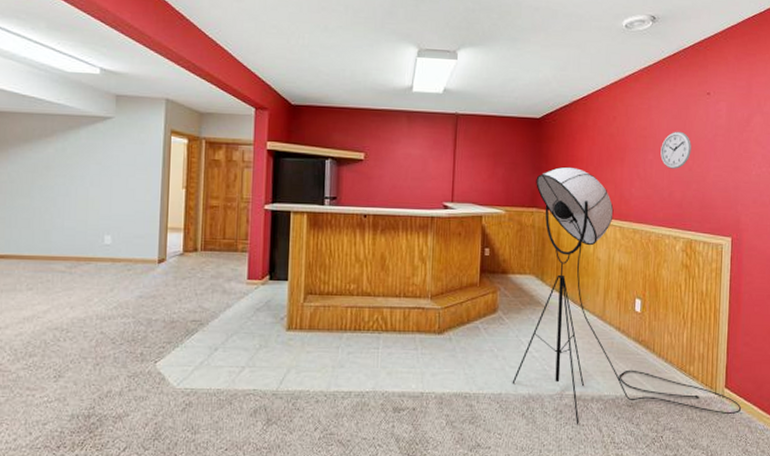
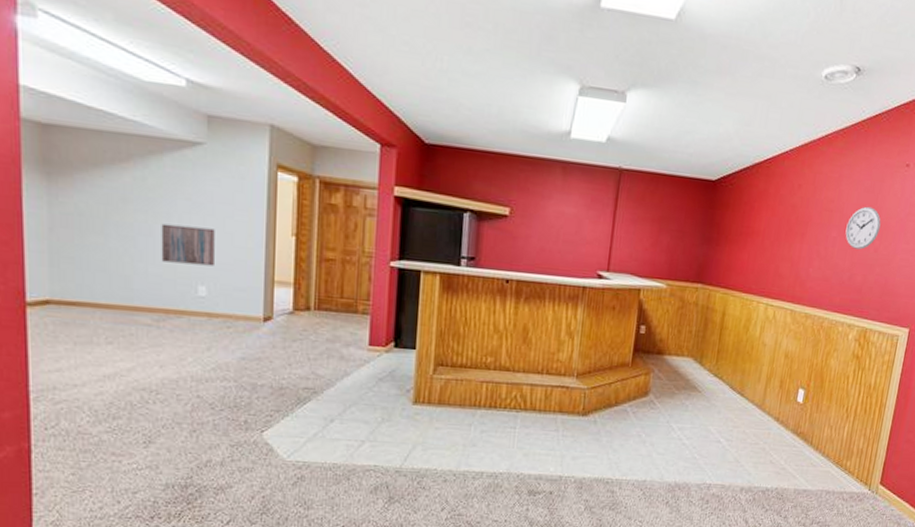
wall art: none [75,185,119,218] -> present [161,223,215,266]
floor lamp: present [512,166,742,425] -> none [658,238,894,515]

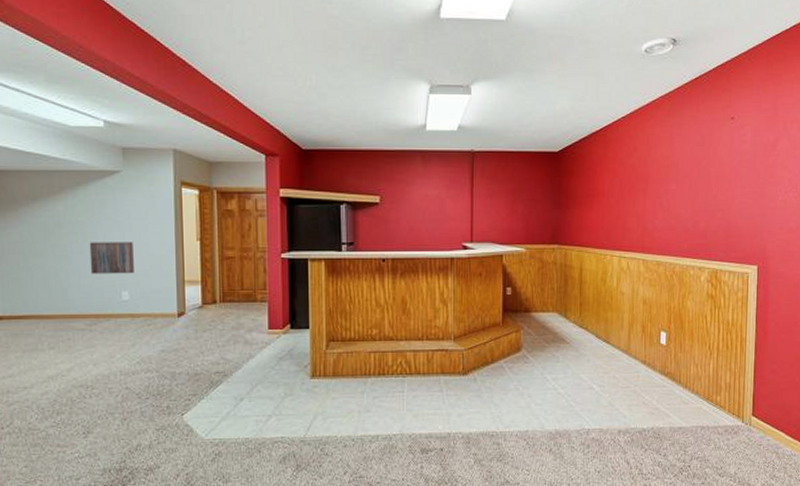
wall clock: present [845,206,881,250] -> none [684,159,715,198]

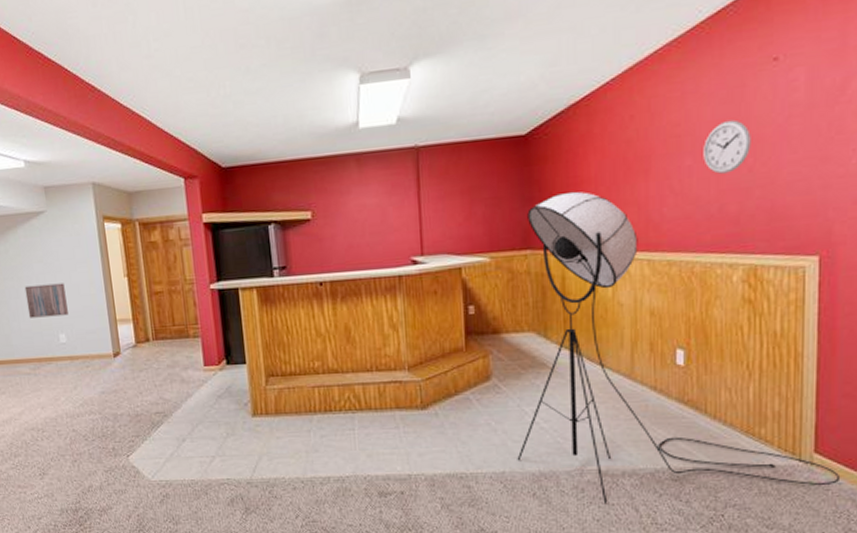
floor lamp: none [538,200,769,458] -> present [517,191,841,505]
wall clock: none [684,159,715,198] -> present [703,119,751,174]

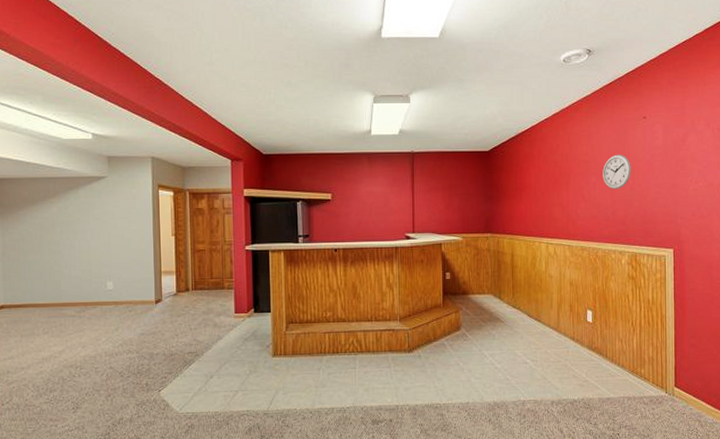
wall art: present [24,283,68,318] -> none [79,238,118,267]
floor lamp: present [517,191,841,505] -> none [478,193,691,427]

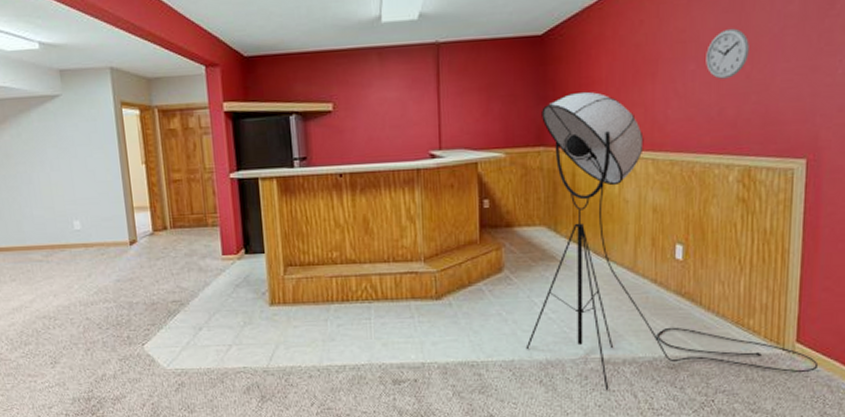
floor lamp: none [478,193,691,427] -> present [525,91,819,391]

